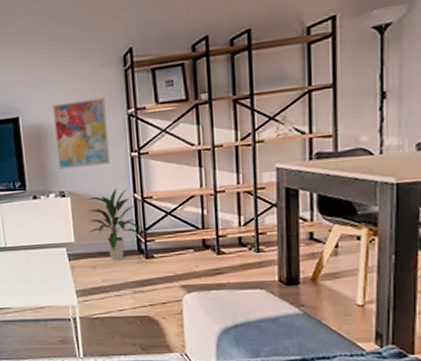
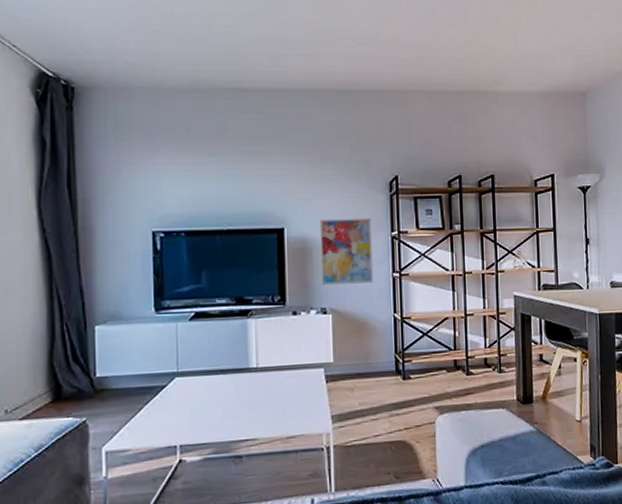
indoor plant: present [86,187,139,260] -> none [348,306,398,381]

